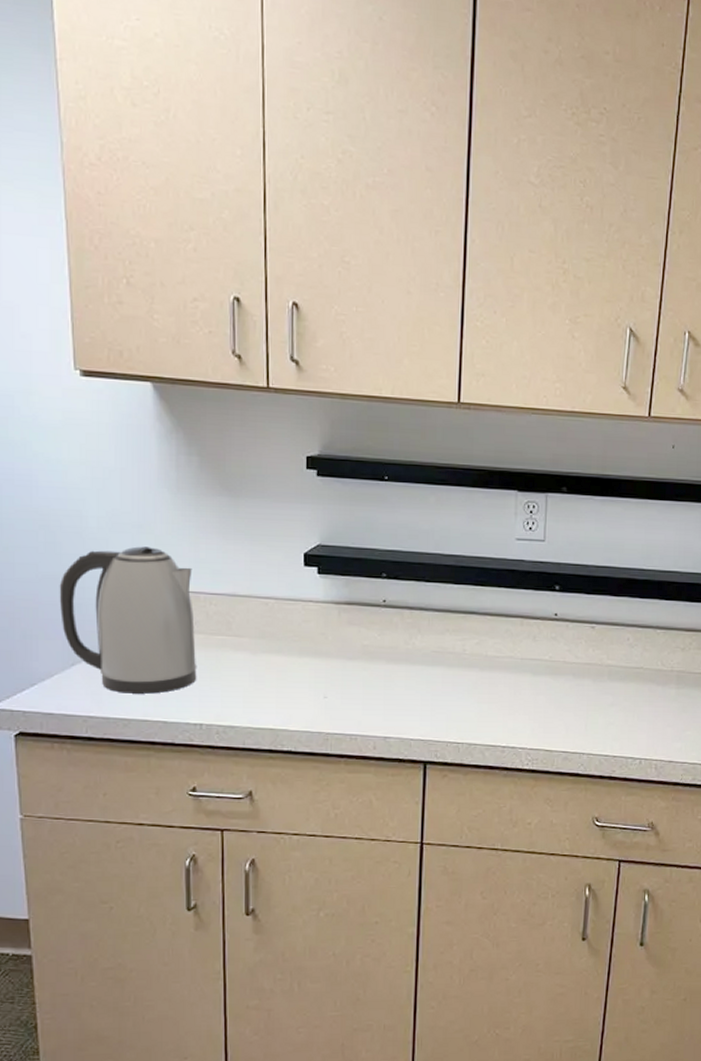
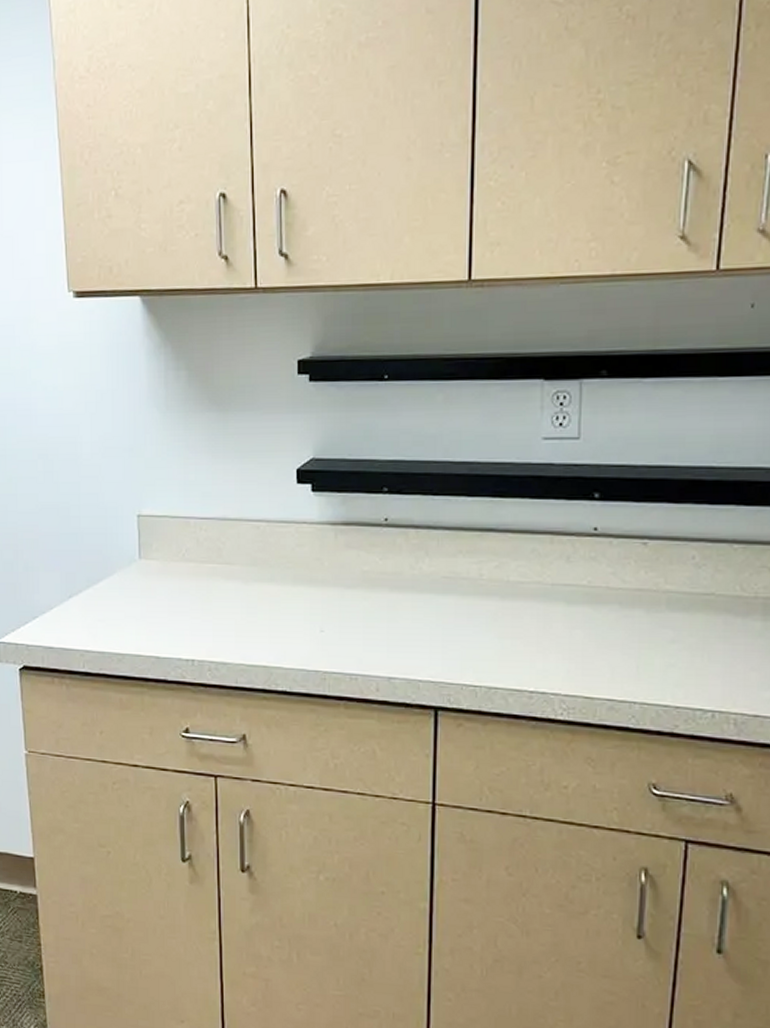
kettle: present [59,546,197,694] -> none [57,471,188,627]

